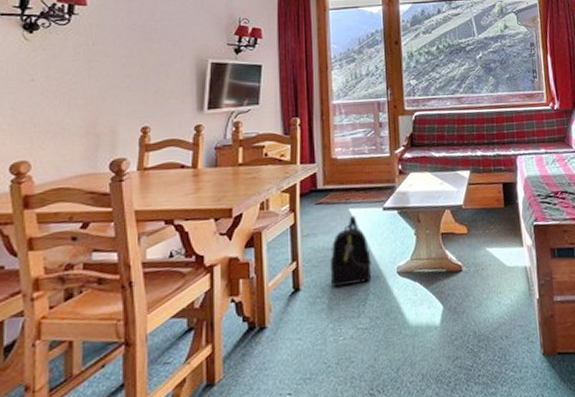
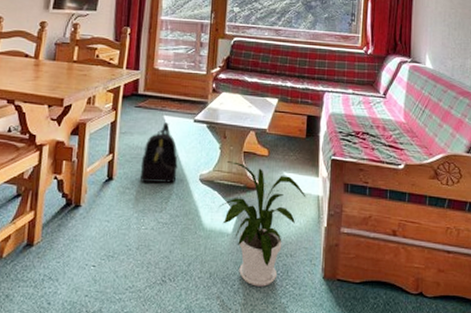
house plant: none [421,246,514,380] -> present [218,161,307,287]

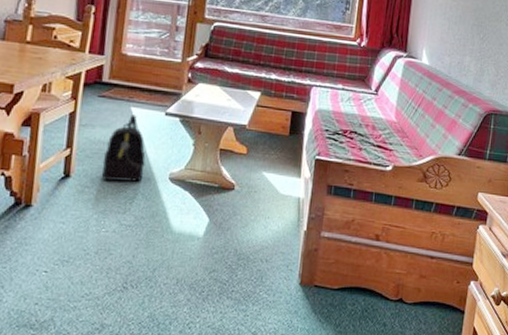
house plant: present [218,161,307,287] -> none [189,159,286,293]

